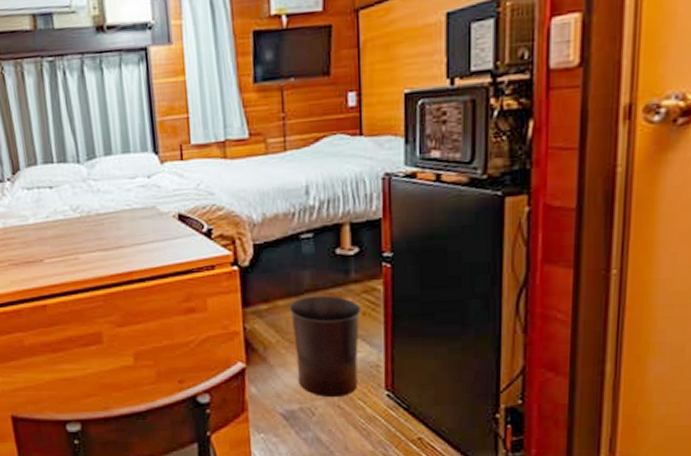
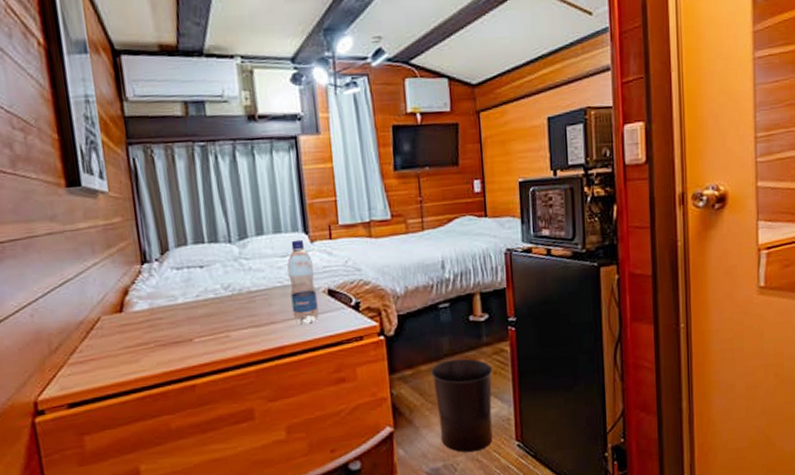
bottle: none [136,160,168,250] -> present [287,239,319,324]

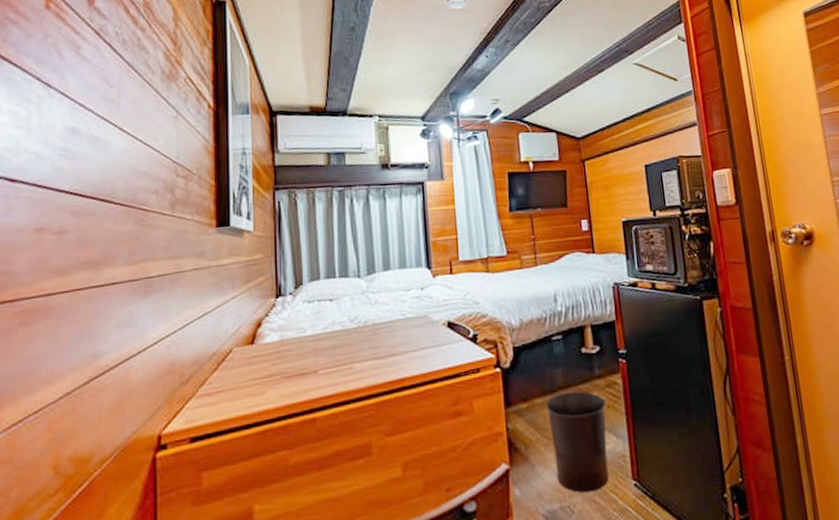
bottle: present [287,239,319,324] -> none [411,274,438,356]

